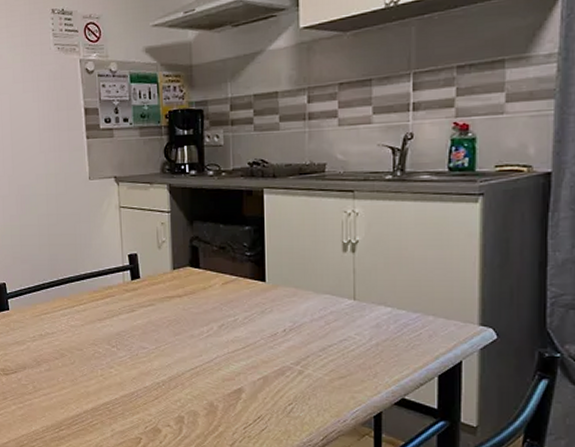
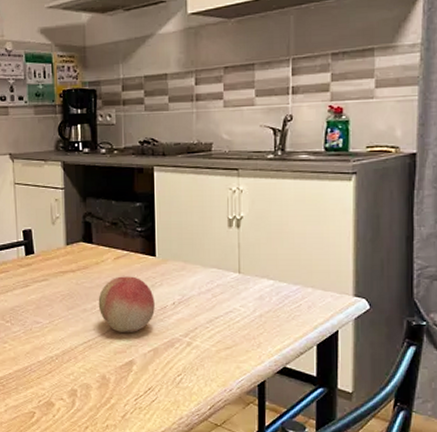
fruit: none [205,302,265,360] -> present [98,276,155,332]

